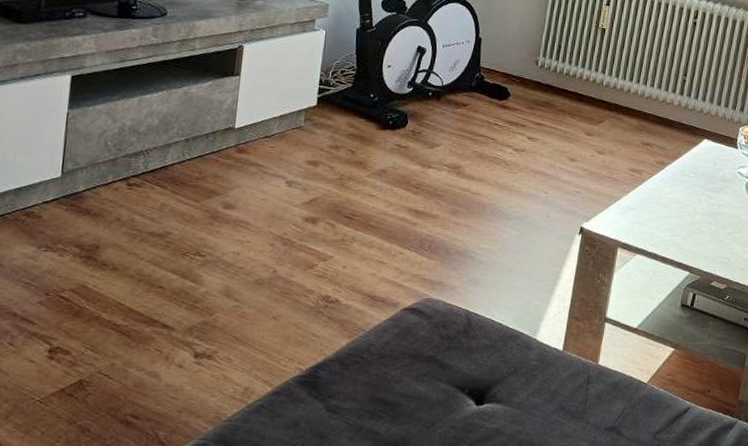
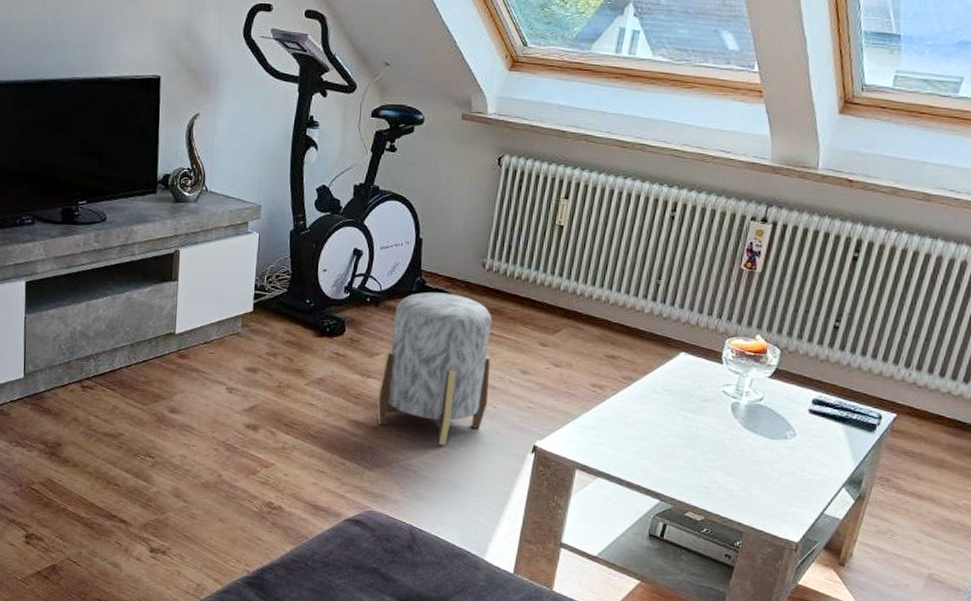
stool: none [436,86,544,230] -> present [377,292,492,445]

